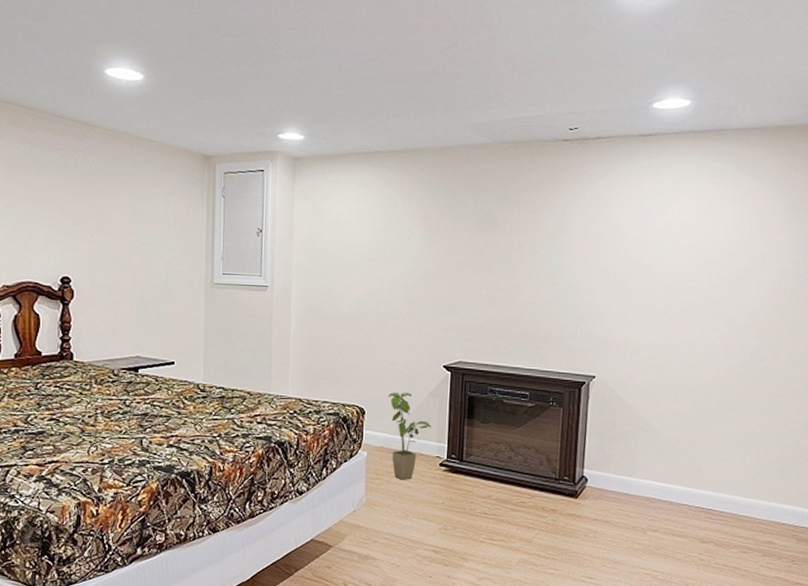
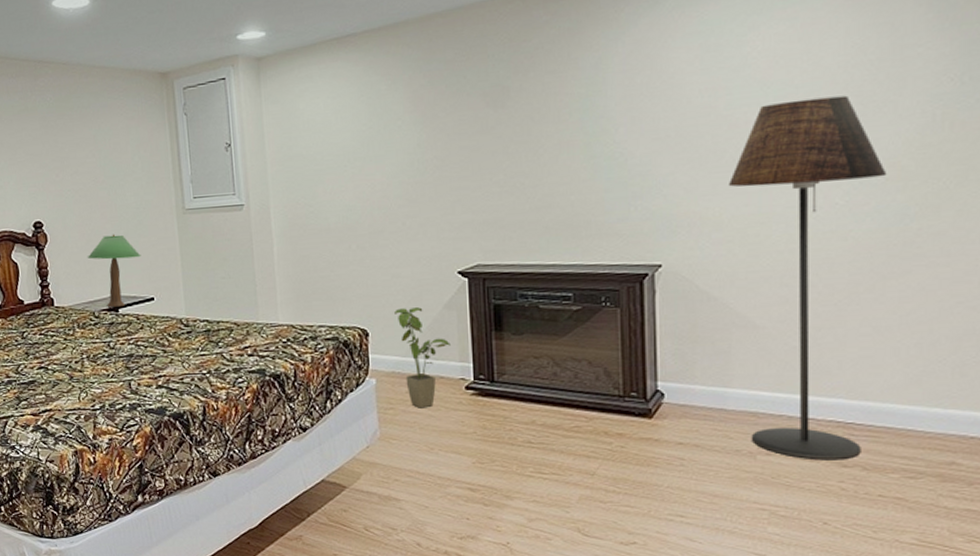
table lamp: none [112,298,167,368] -> present [87,234,141,307]
floor lamp: none [645,261,749,538] -> present [728,95,887,461]

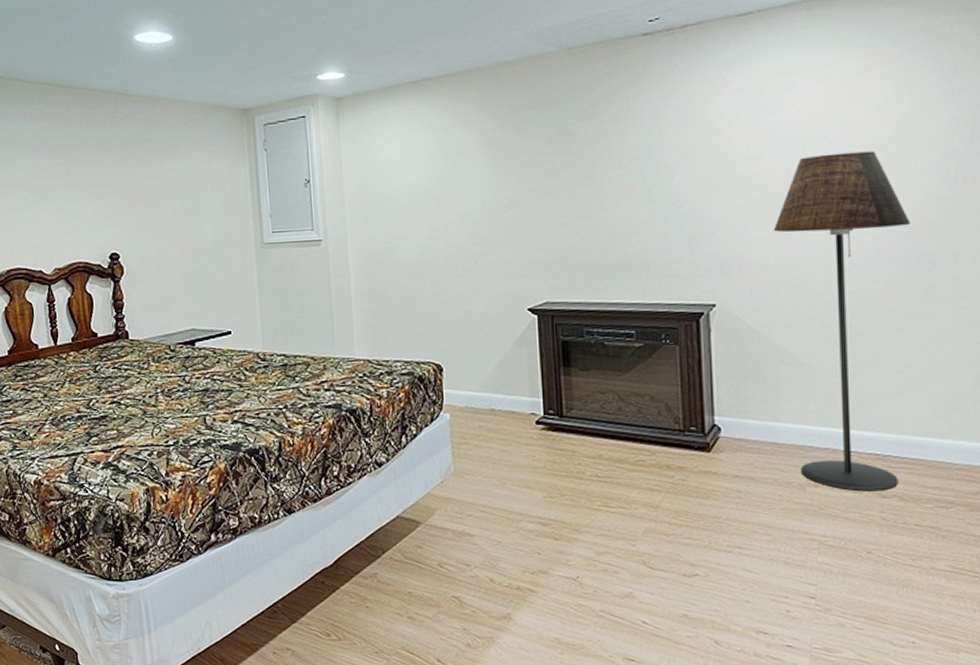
table lamp: present [87,234,141,307] -> none [163,267,219,341]
house plant: present [393,307,451,408] -> none [466,343,521,443]

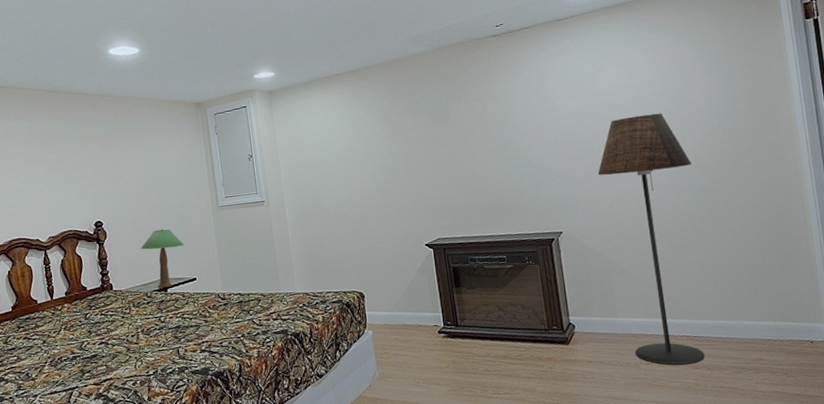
table lamp: none [163,267,219,341] -> present [140,228,185,288]

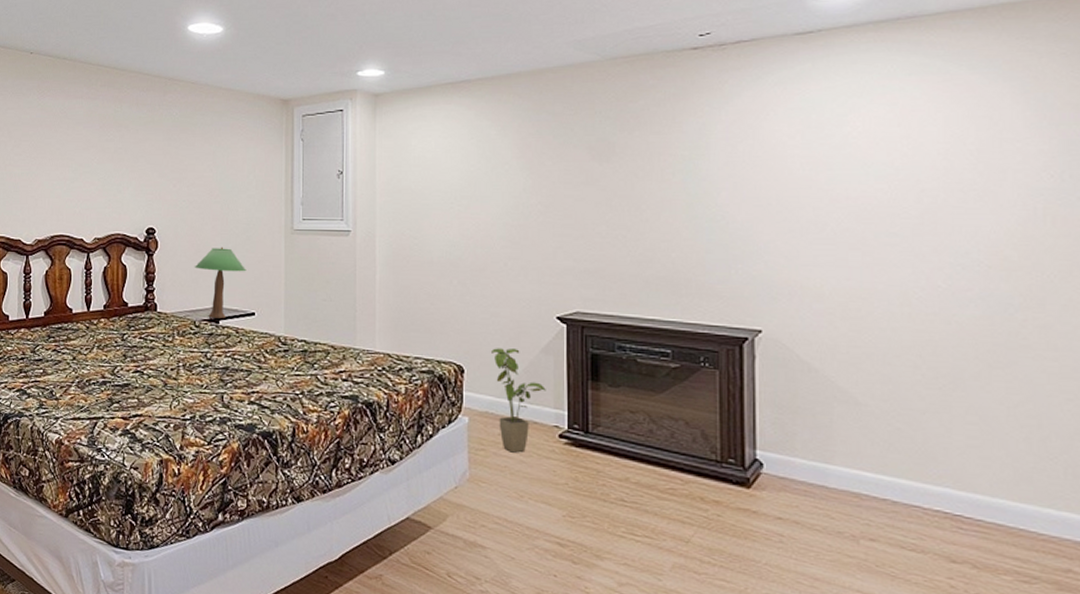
house plant: none [381,273,425,351] -> present [490,348,546,453]
floor lamp: present [597,113,705,365] -> none [829,181,990,555]

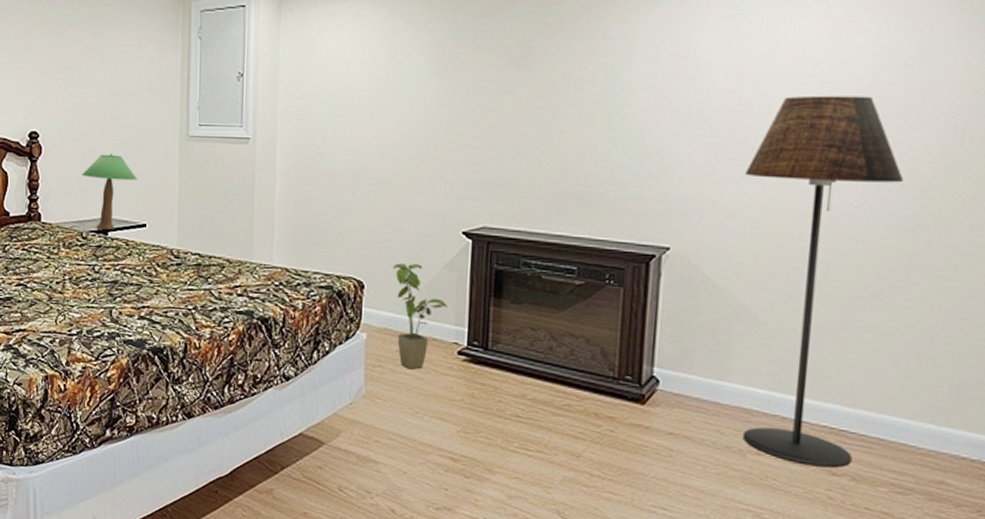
floor lamp: none [829,181,990,555] -> present [744,95,904,468]

